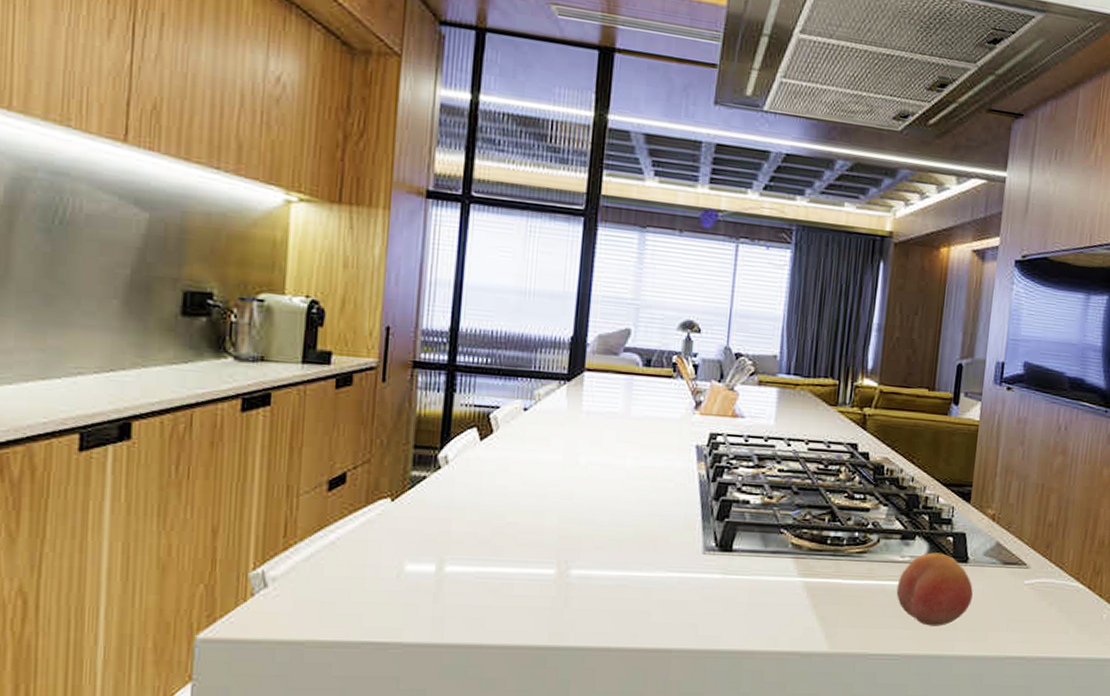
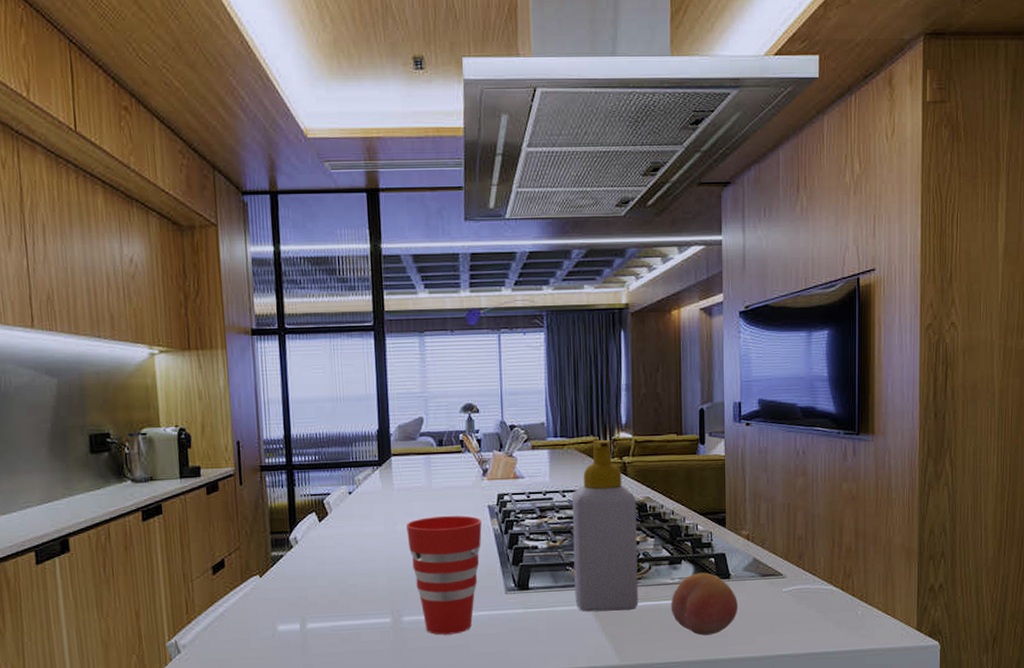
cup: none [590,450,686,597] -> present [407,515,482,635]
soap bottle: none [786,384,873,589] -> present [571,440,639,612]

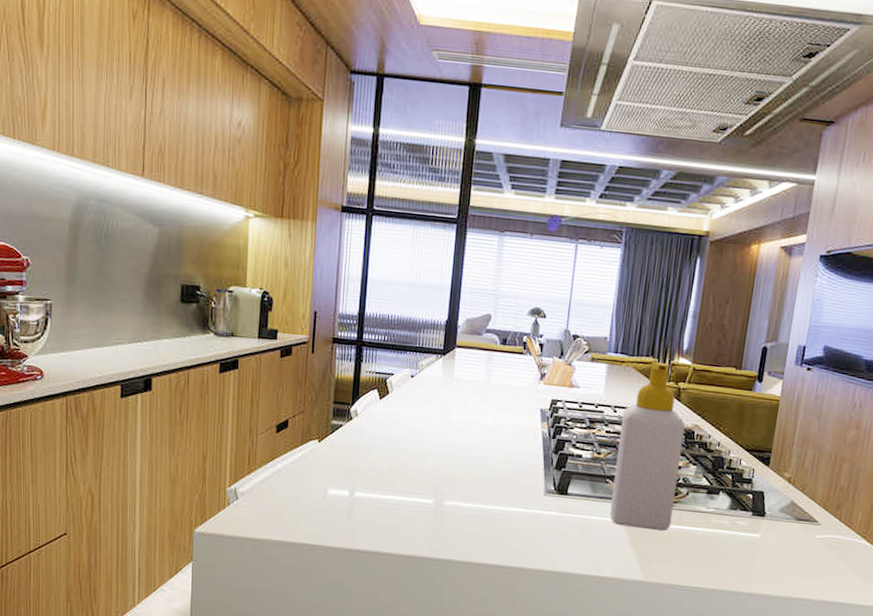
cup: present [407,515,482,635] -> none [459,410,532,525]
fruit: present [671,572,738,636] -> none [701,506,769,568]

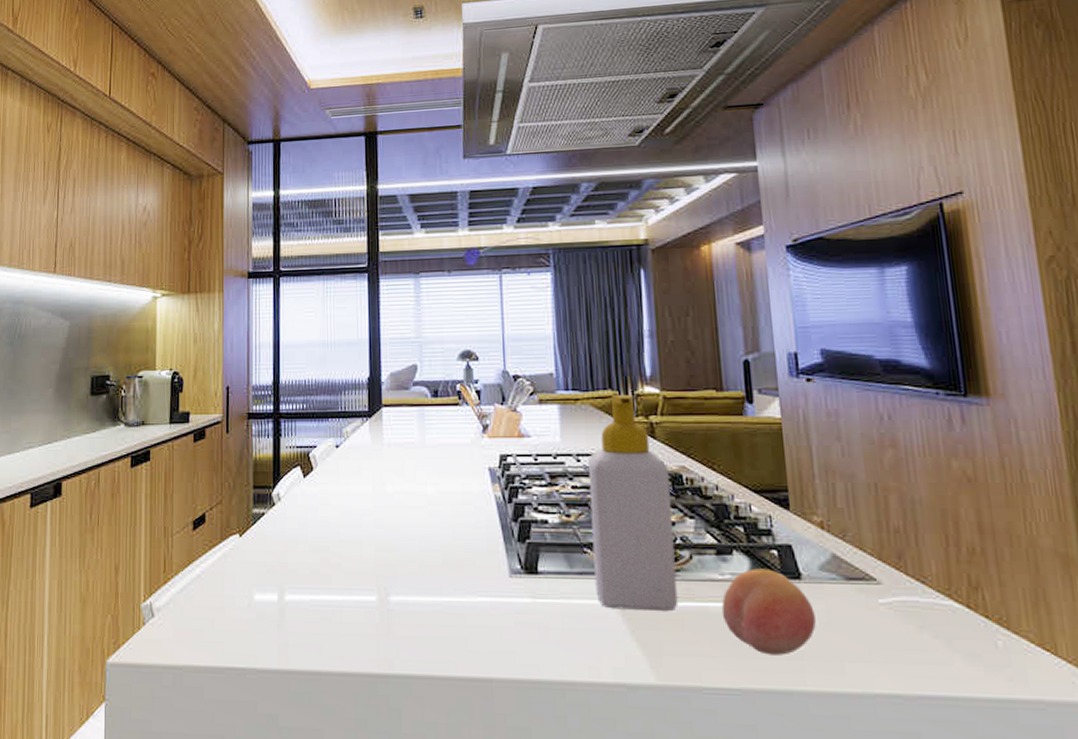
fruit: none [701,506,769,568] -> present [721,568,816,656]

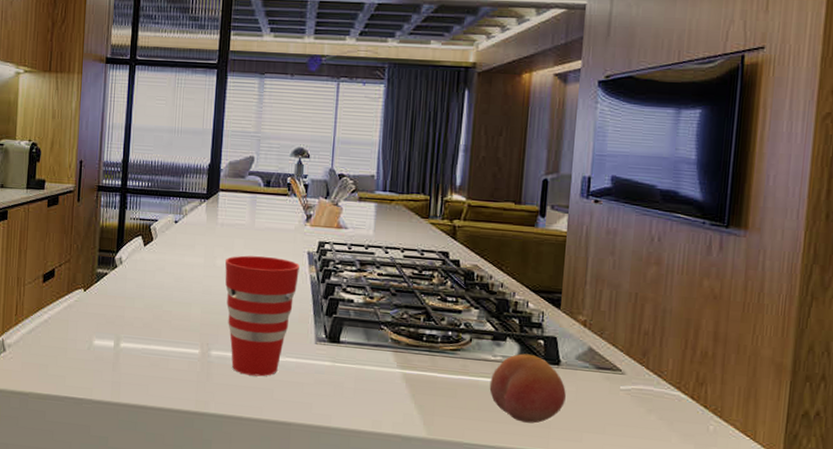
cup: none [397,478,482,623] -> present [225,255,299,377]
soap bottle: present [587,395,679,612] -> none [387,199,463,382]

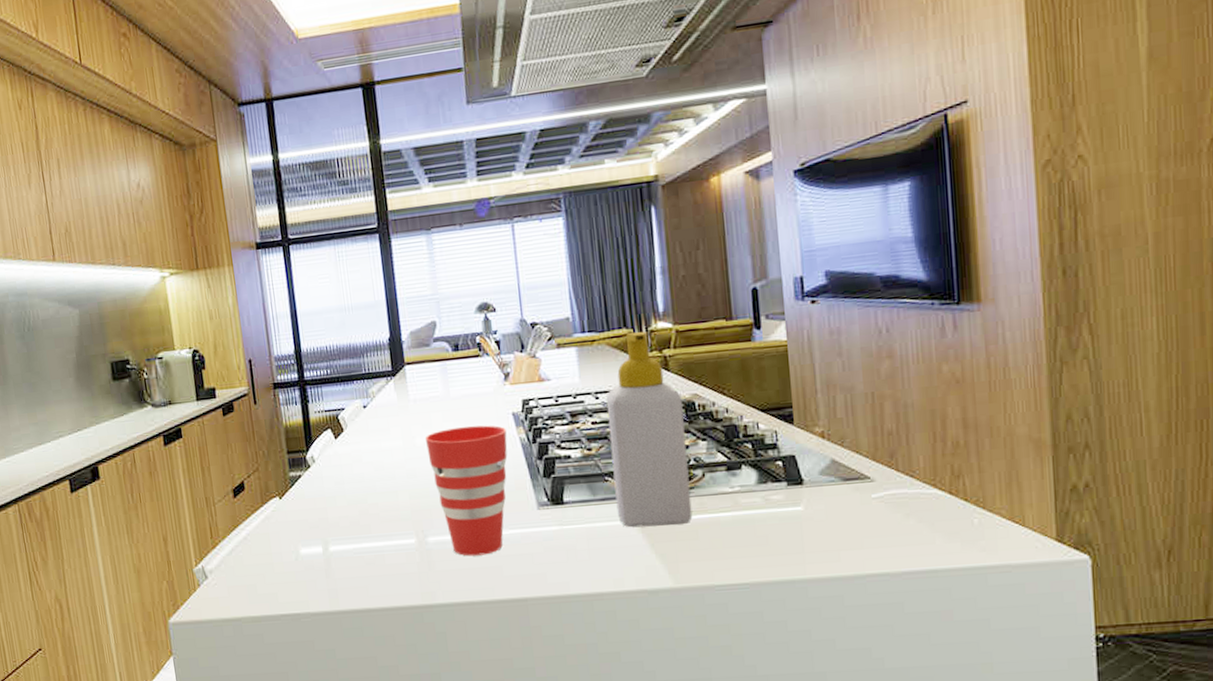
soap bottle: none [387,199,463,382] -> present [606,331,693,528]
fruit: present [489,353,566,424] -> none [731,478,816,552]

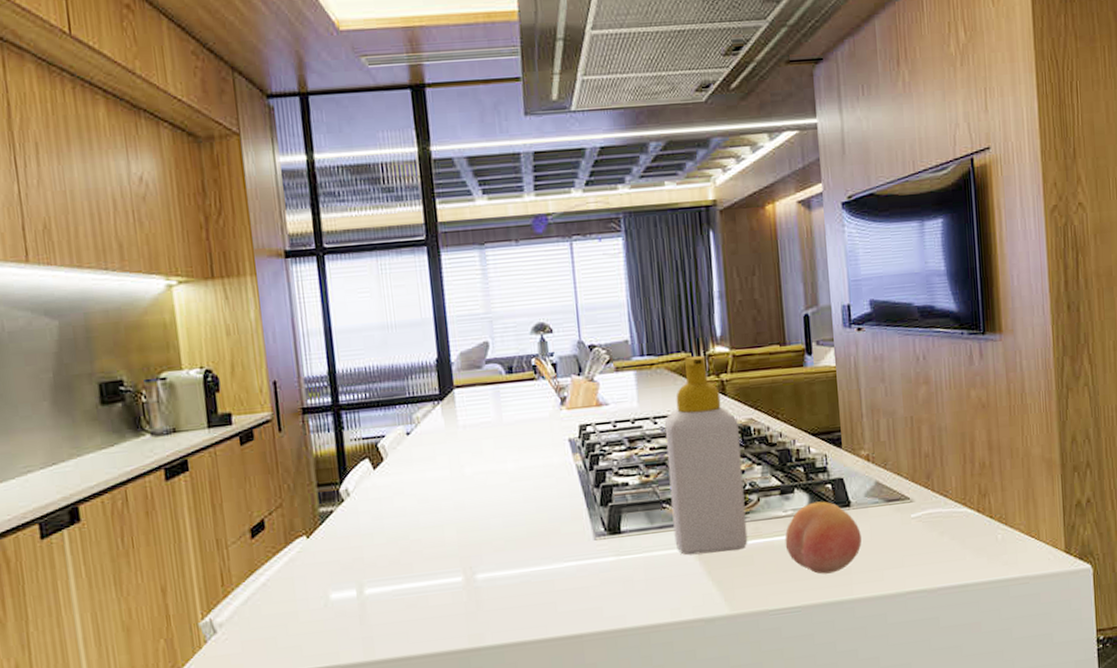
cup: present [426,425,508,556] -> none [475,452,563,593]
fruit: none [731,478,816,552] -> present [785,501,862,574]

